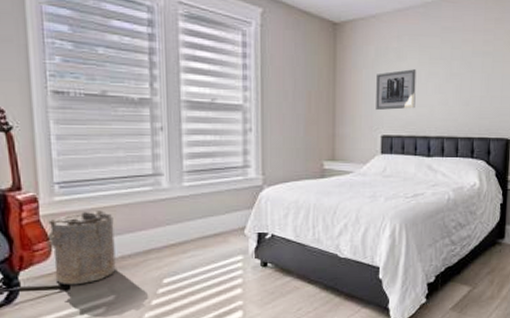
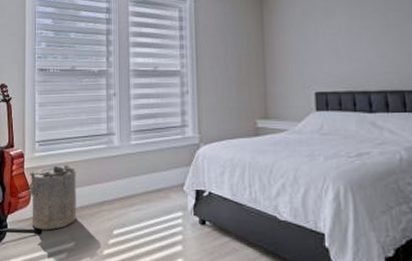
wall art: present [376,69,416,111] -> none [305,25,350,68]

